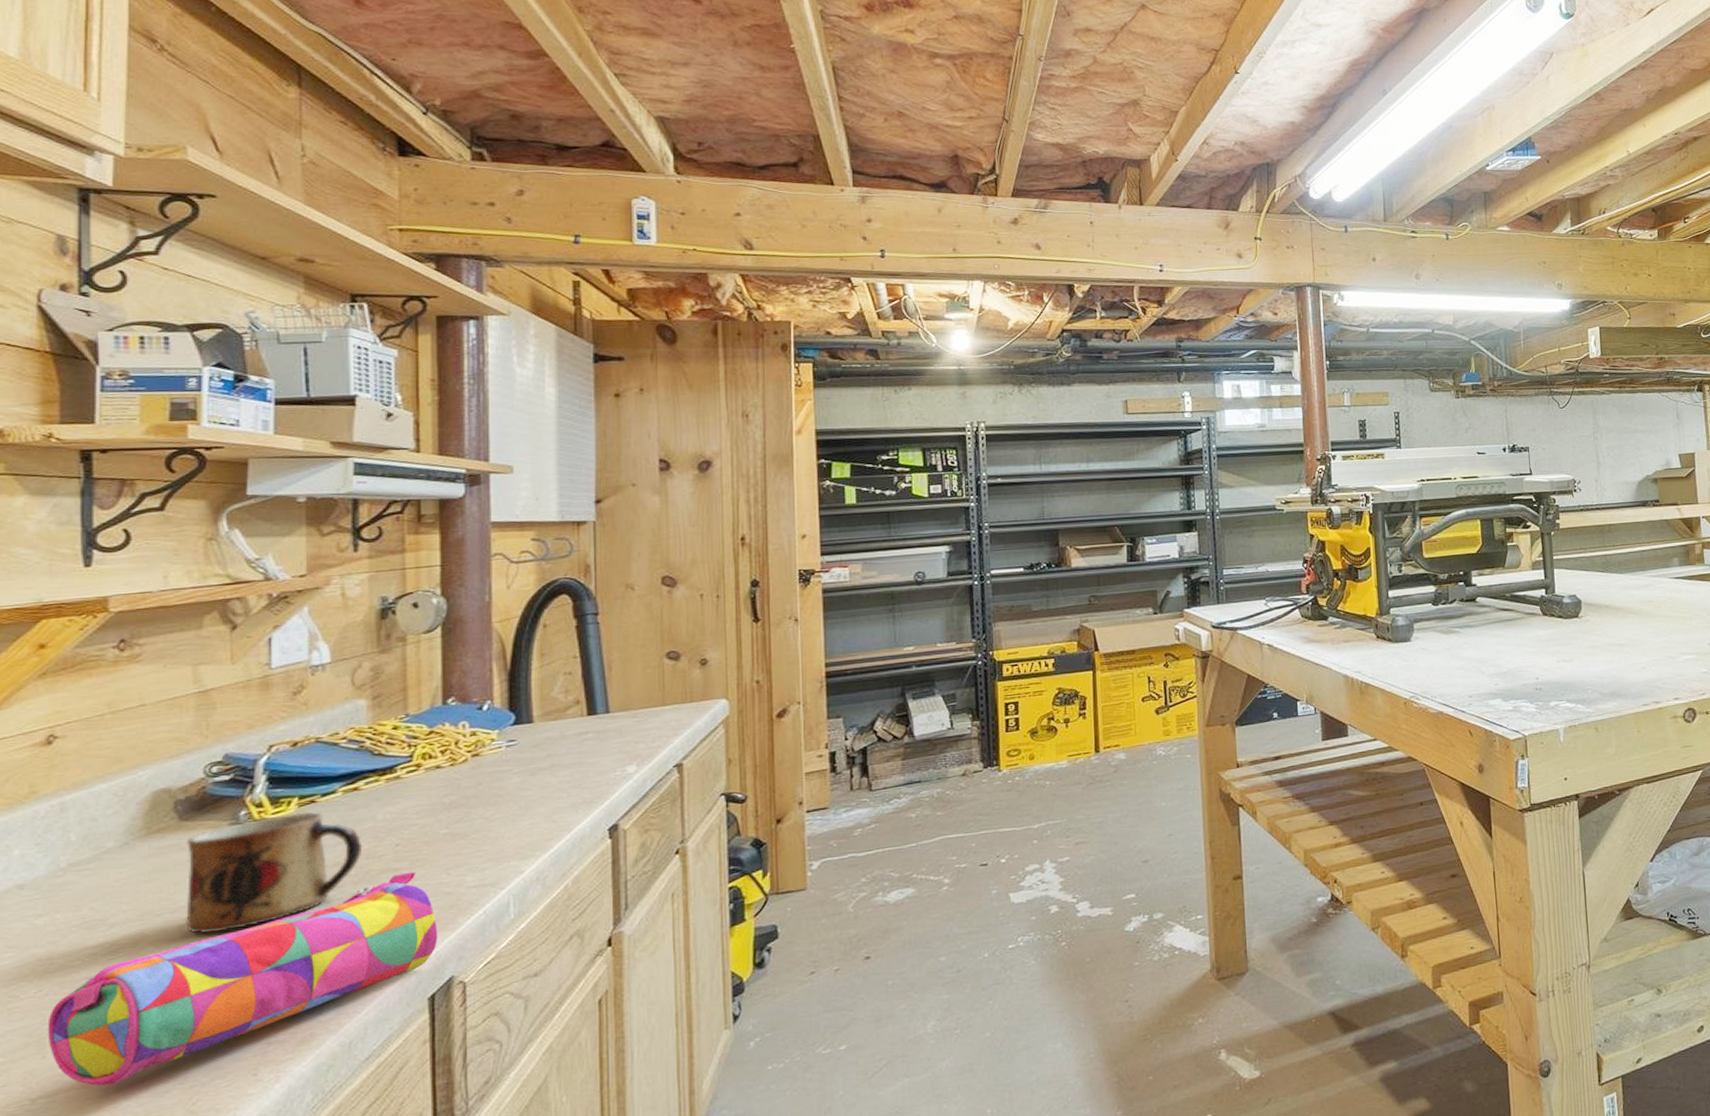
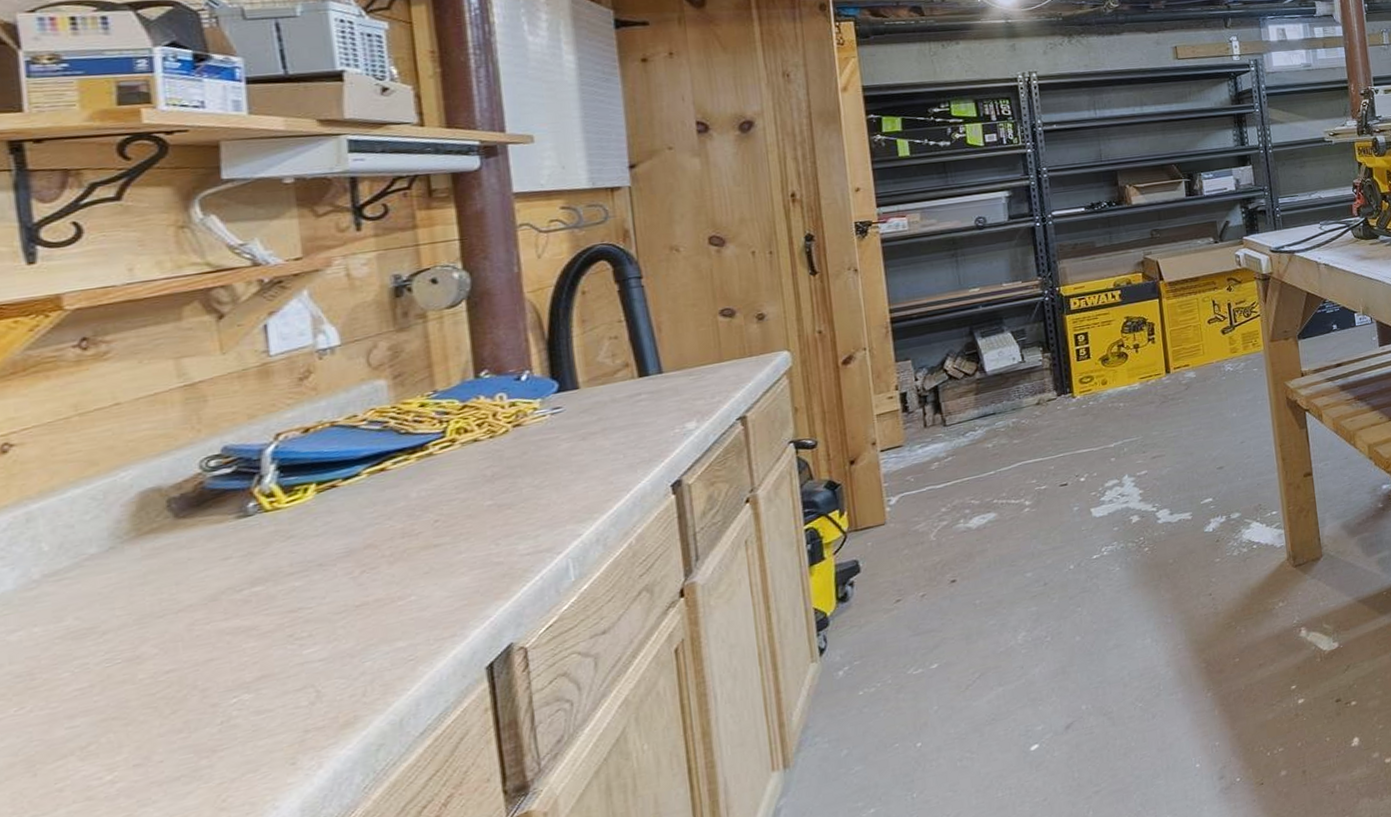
pencil case: present [47,871,438,1087] -> none [35,545,492,798]
mug: present [186,812,363,934] -> none [187,496,397,631]

